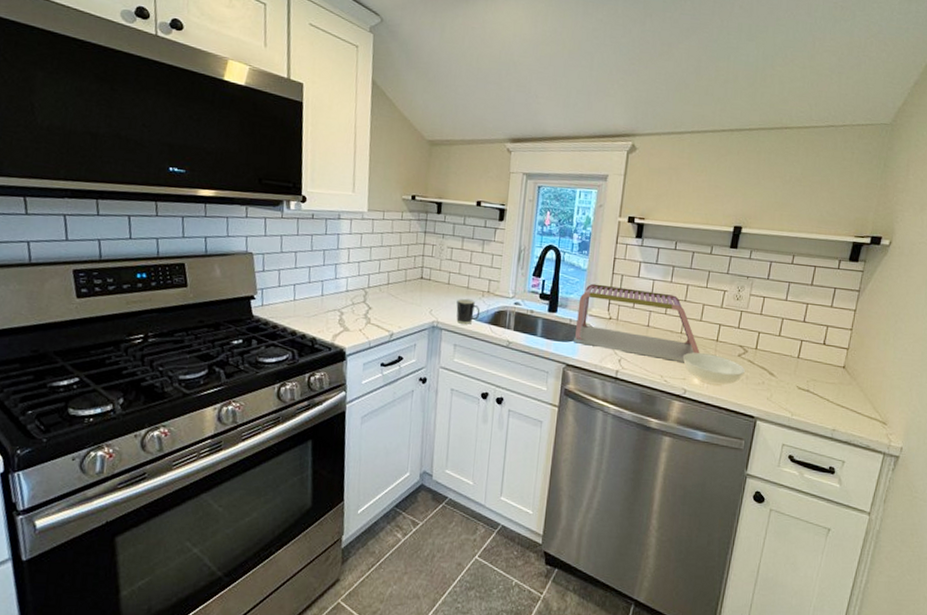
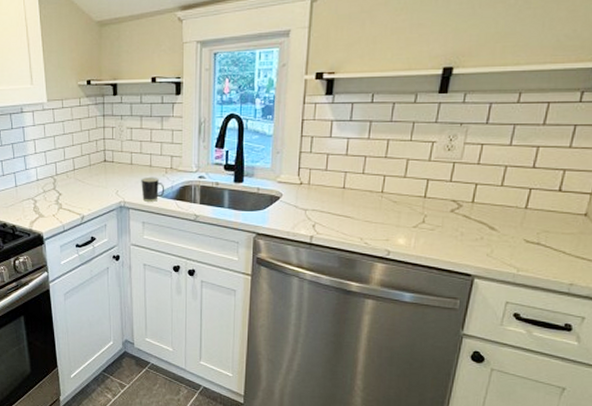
dish rack: present [574,283,700,363] -> none [263,149,405,224]
bowl: present [683,352,746,387] -> none [385,212,461,245]

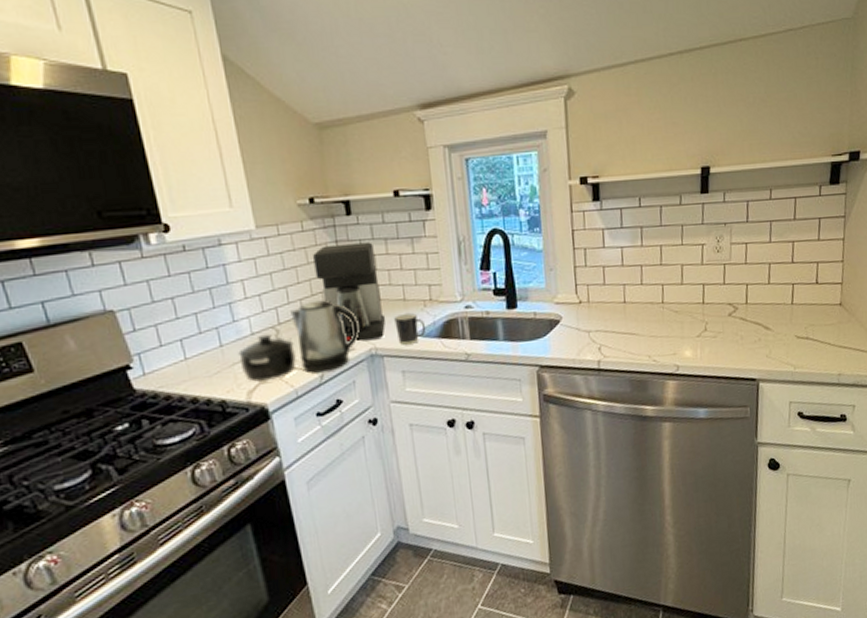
saucepan: none [27,181,66,215] -> present [238,333,296,382]
kettle: none [65,160,113,215] -> present [290,300,360,373]
coffee maker: none [86,117,135,195] -> present [313,242,386,343]

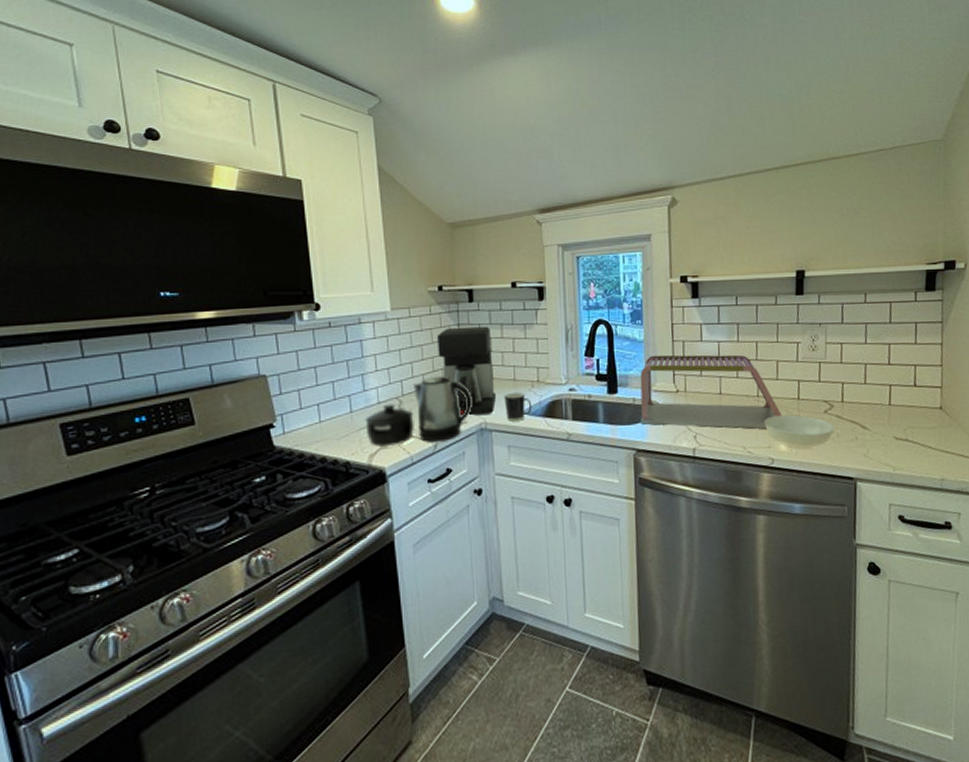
dish rack: none [540,260,687,340] -> present [640,354,782,430]
bowl: none [669,319,740,355] -> present [765,415,836,450]

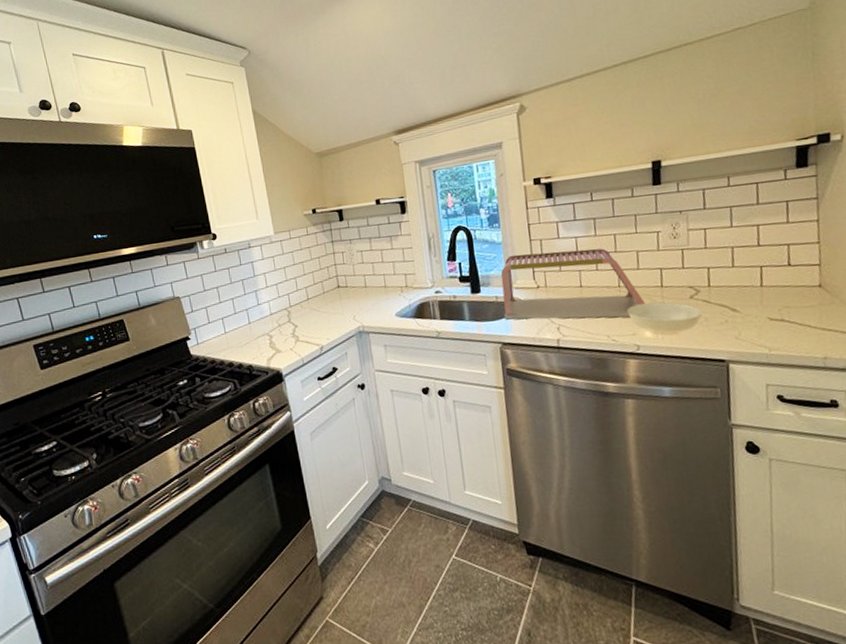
saucepan: present [365,403,414,447] -> none [261,314,303,351]
kettle: present [413,376,472,442] -> none [298,287,350,345]
coffee maker: present [437,326,497,417] -> none [315,241,371,322]
mug: present [504,393,532,421] -> none [377,298,403,324]

